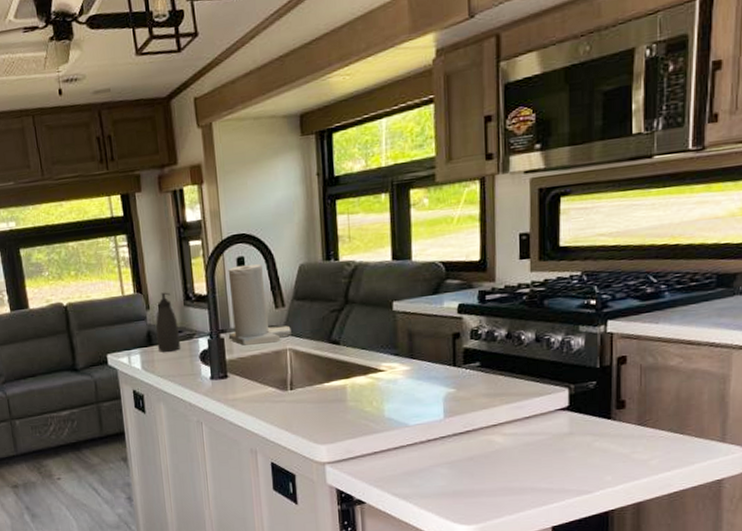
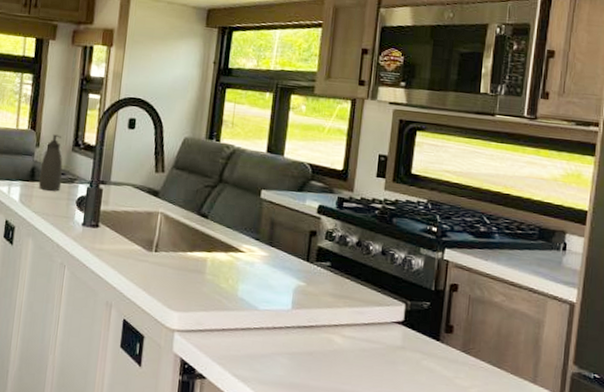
paper towel: present [228,264,291,345] -> none [107,125,166,204]

